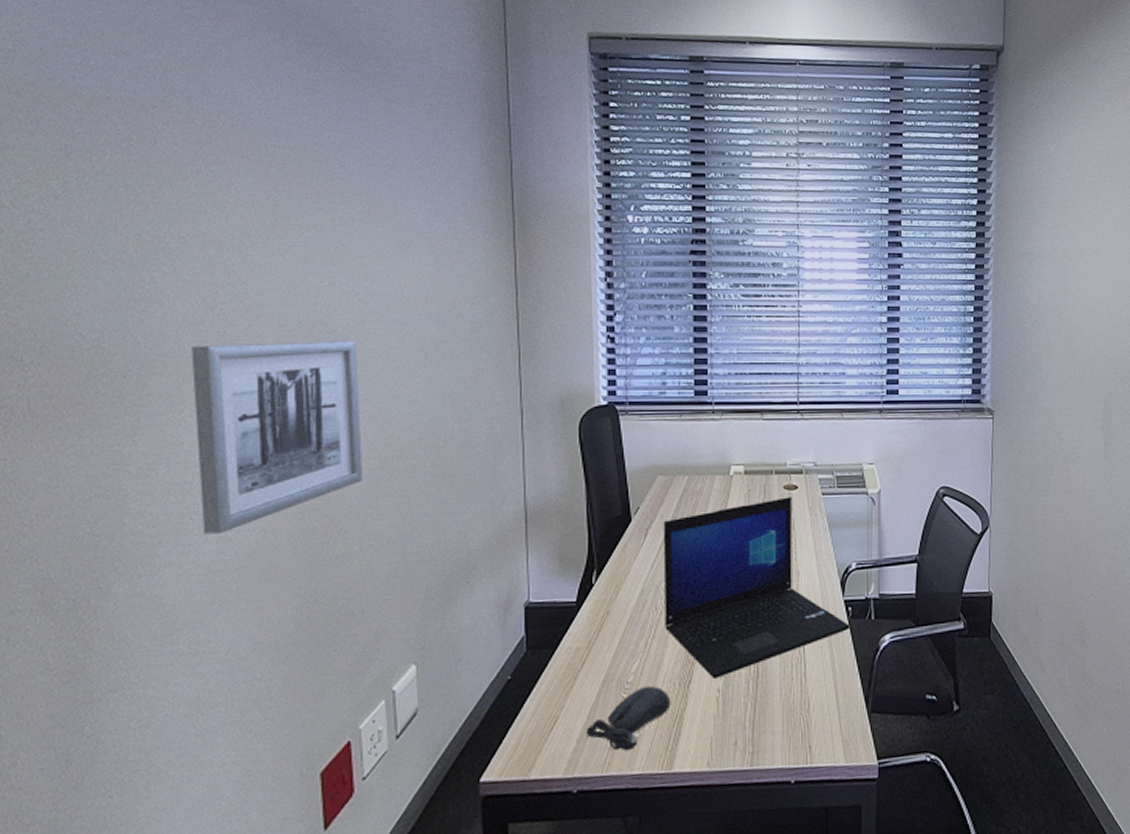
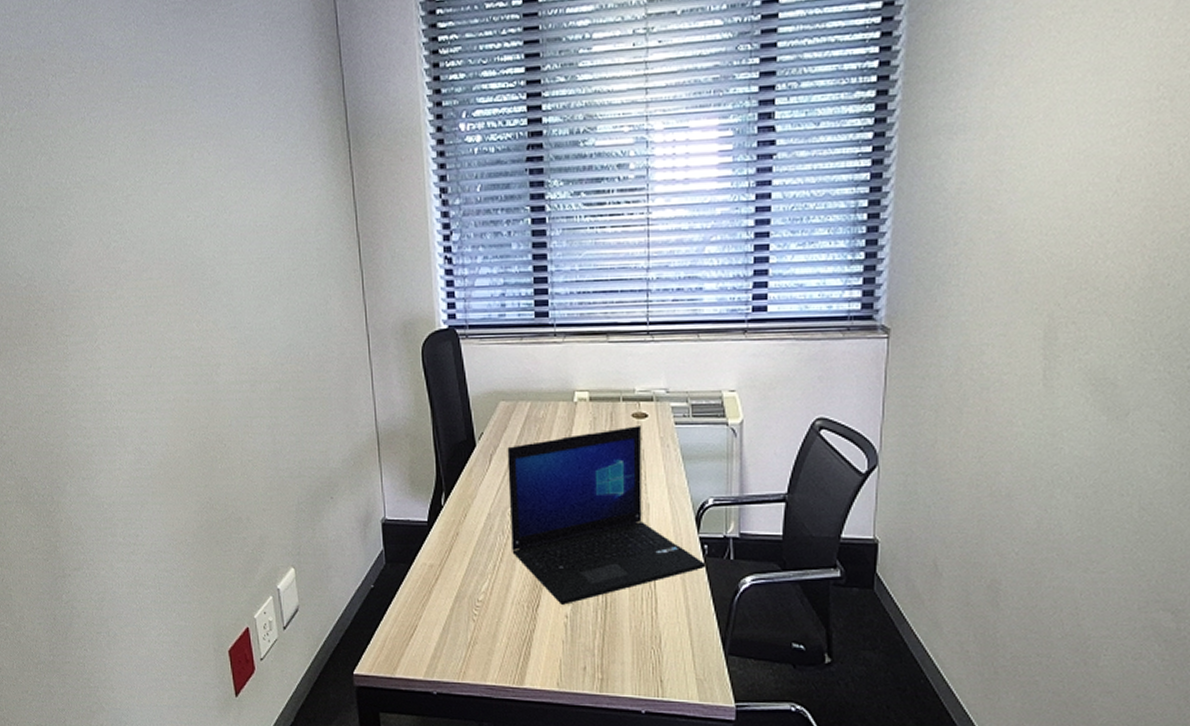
wall art: present [191,341,363,534] -> none [96,271,239,446]
computer mouse: present [585,686,671,751] -> none [442,606,520,663]

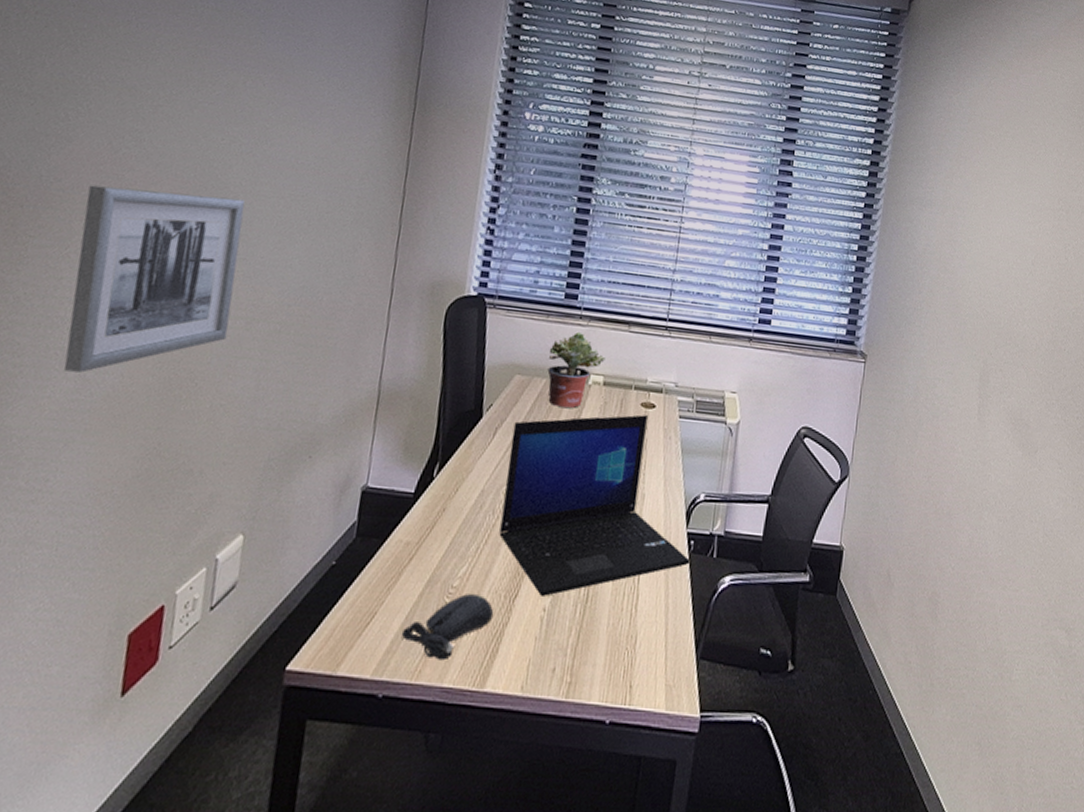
wall art: none [96,271,239,446] -> present [64,185,245,373]
computer mouse: none [442,606,520,663] -> present [401,594,494,661]
potted plant: none [528,351,588,429] -> present [547,332,606,409]

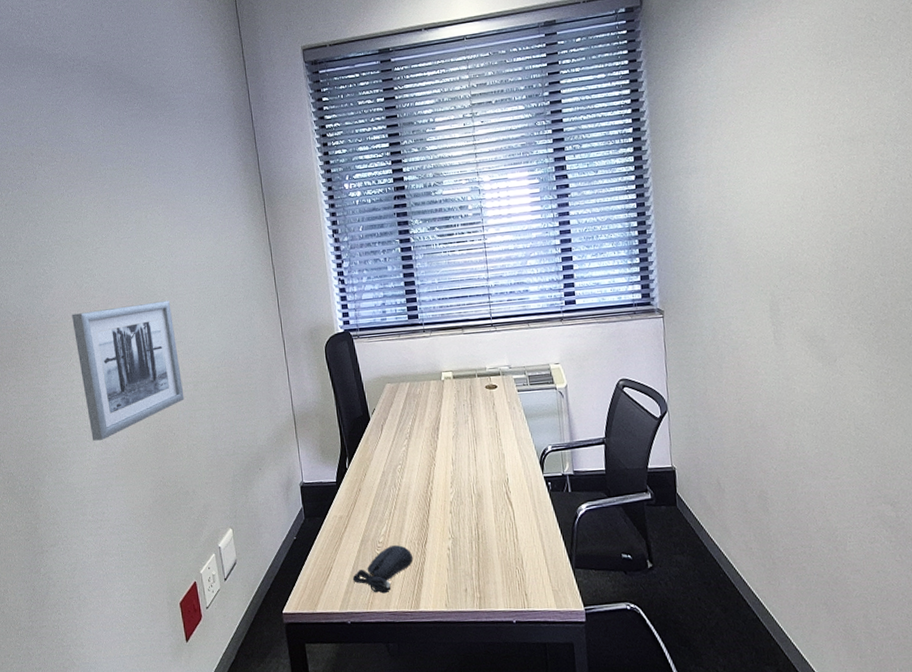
laptop: present [499,414,690,596] -> none [394,394,551,540]
potted plant: present [547,332,606,409] -> none [406,343,450,402]

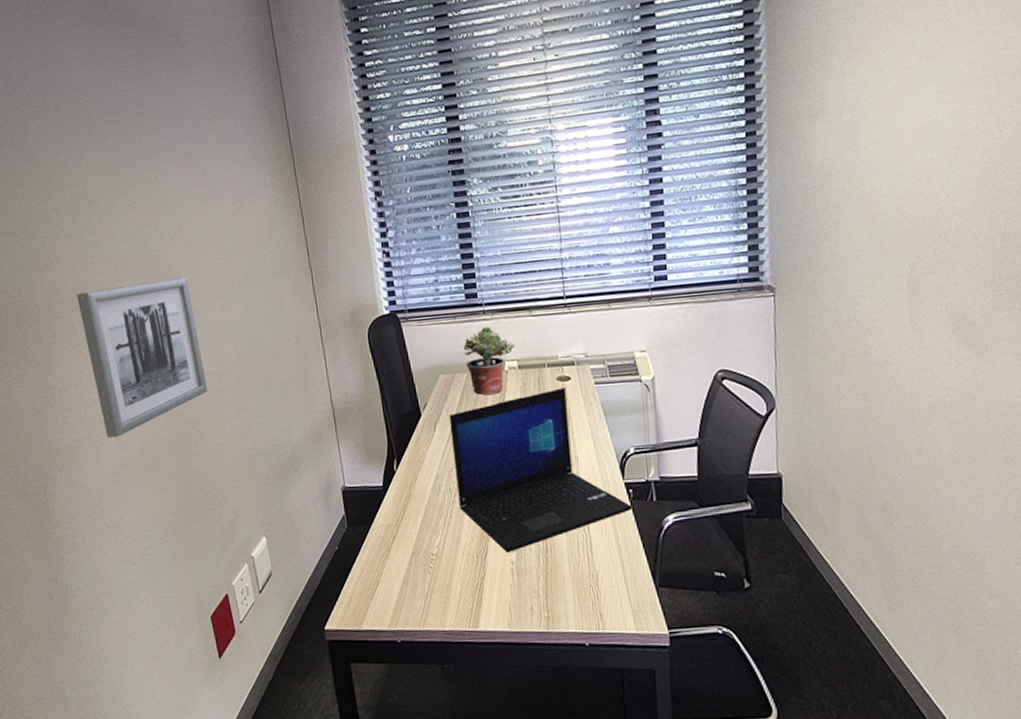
computer mouse: present [352,545,413,594] -> none [402,558,472,611]
laptop: none [394,394,551,540] -> present [449,387,632,552]
potted plant: none [406,343,450,402] -> present [463,326,515,395]

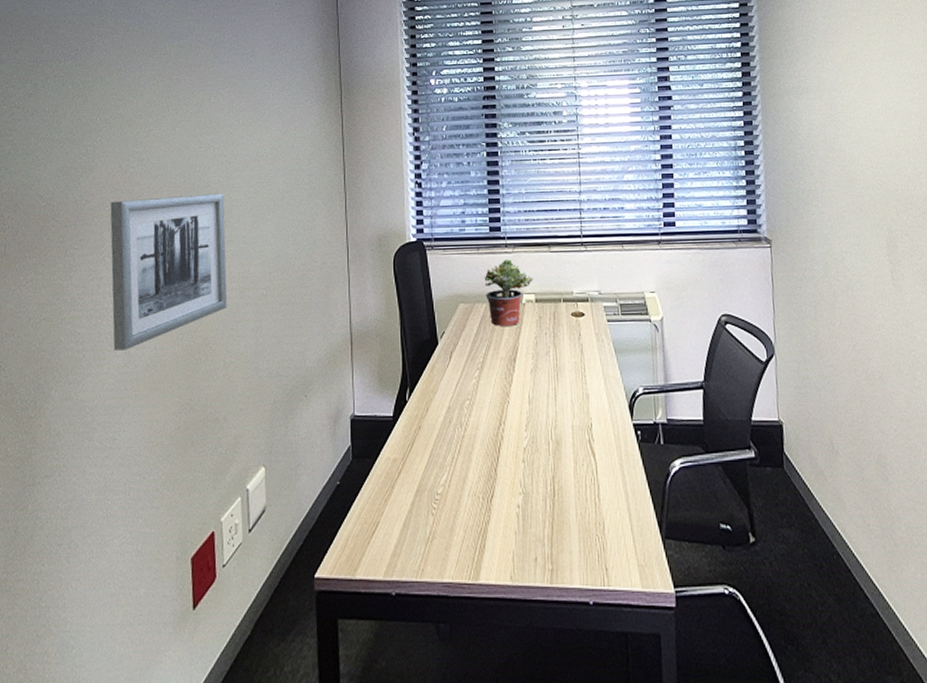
laptop: present [449,387,632,552] -> none [465,323,640,494]

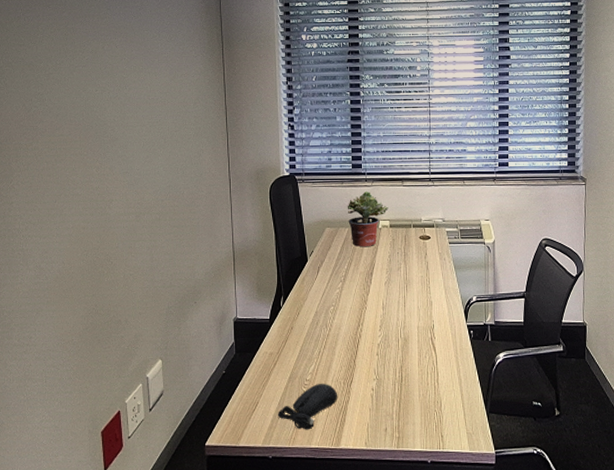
wall art: present [110,193,228,350] -> none [17,131,125,264]
computer mouse: none [402,499,476,559] -> present [277,384,338,430]

